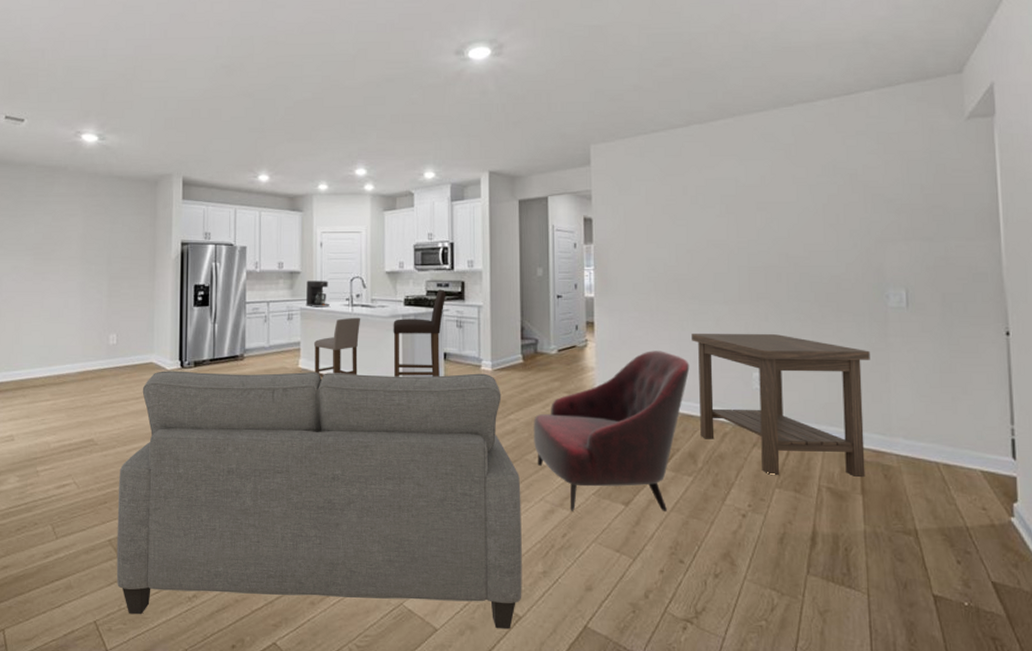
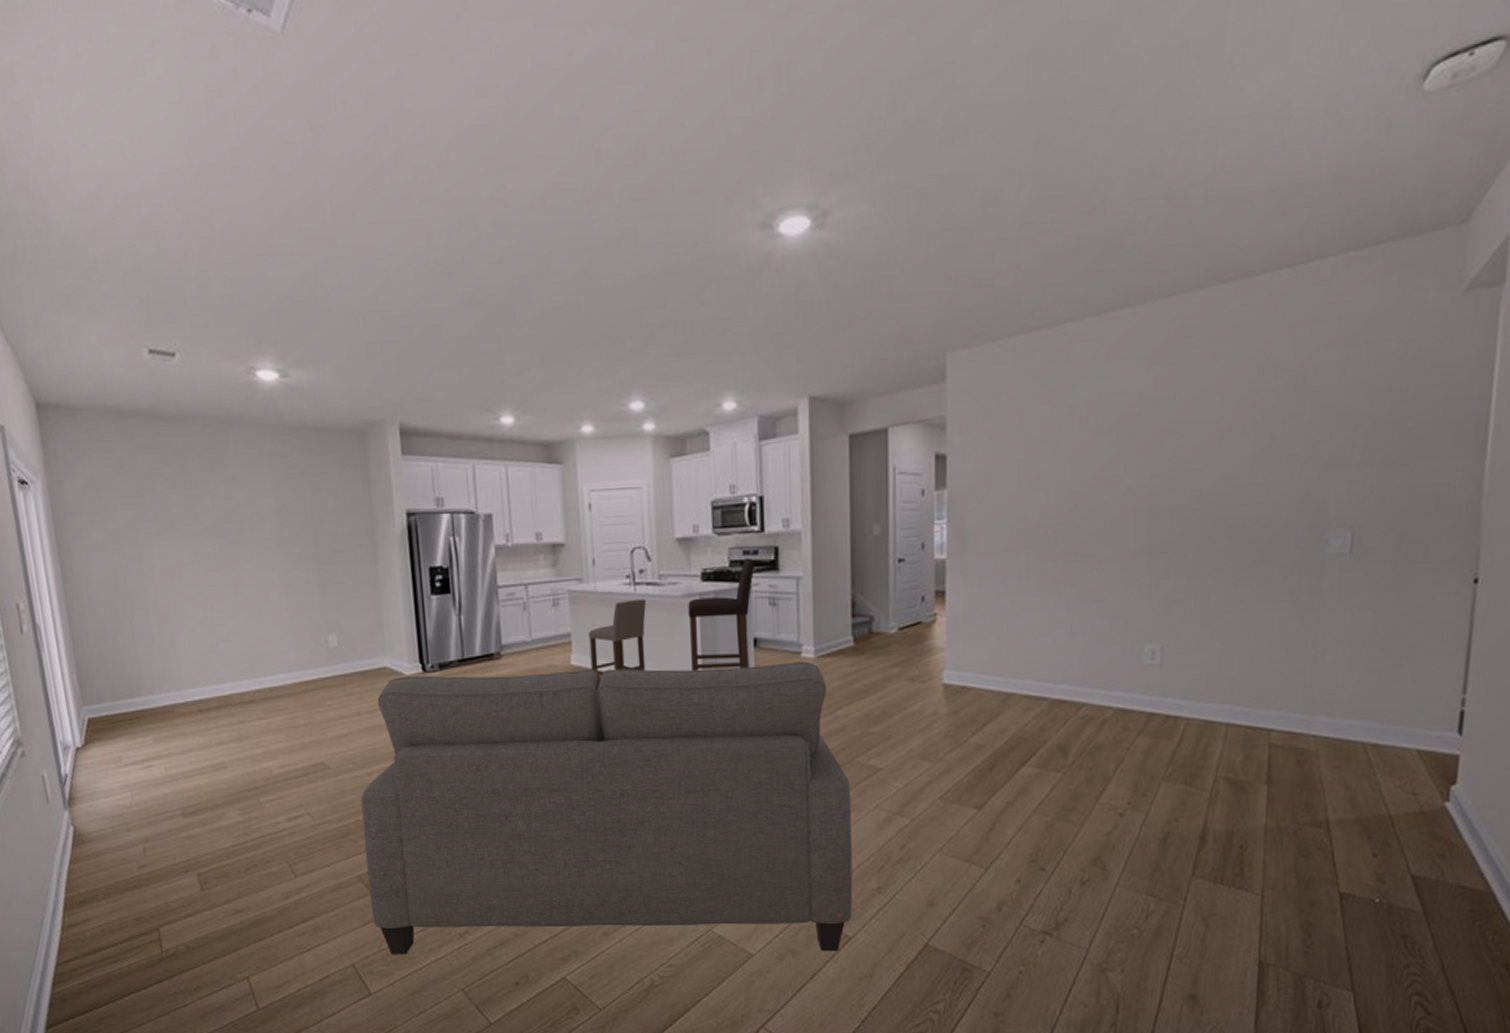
coffee maker: present [305,281,330,308] -> none [574,554,606,589]
armchair: present [534,351,690,512] -> none [867,623,1065,819]
side table: present [691,334,870,477] -> none [1069,595,1296,766]

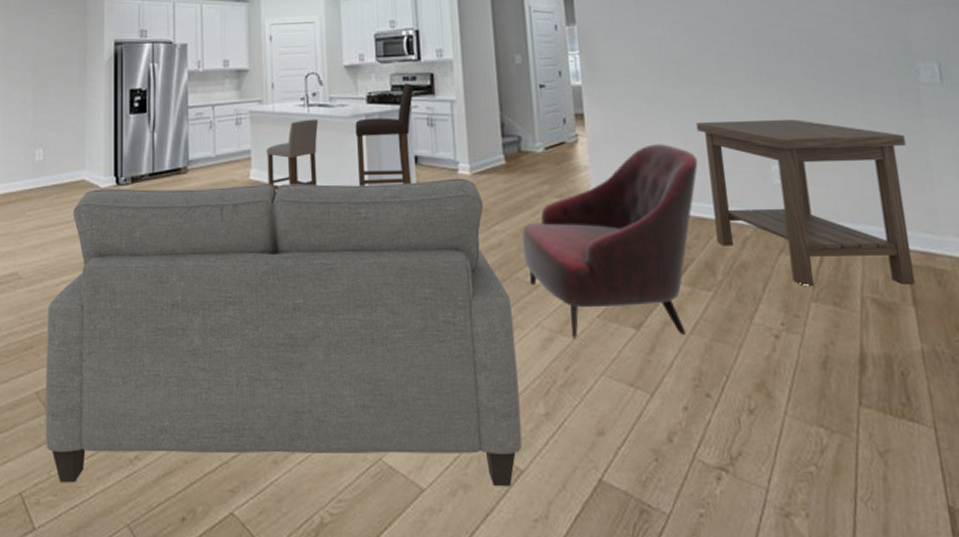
armchair: none [867,623,1065,819] -> present [522,144,698,338]
side table: none [1069,595,1296,766] -> present [696,120,916,286]

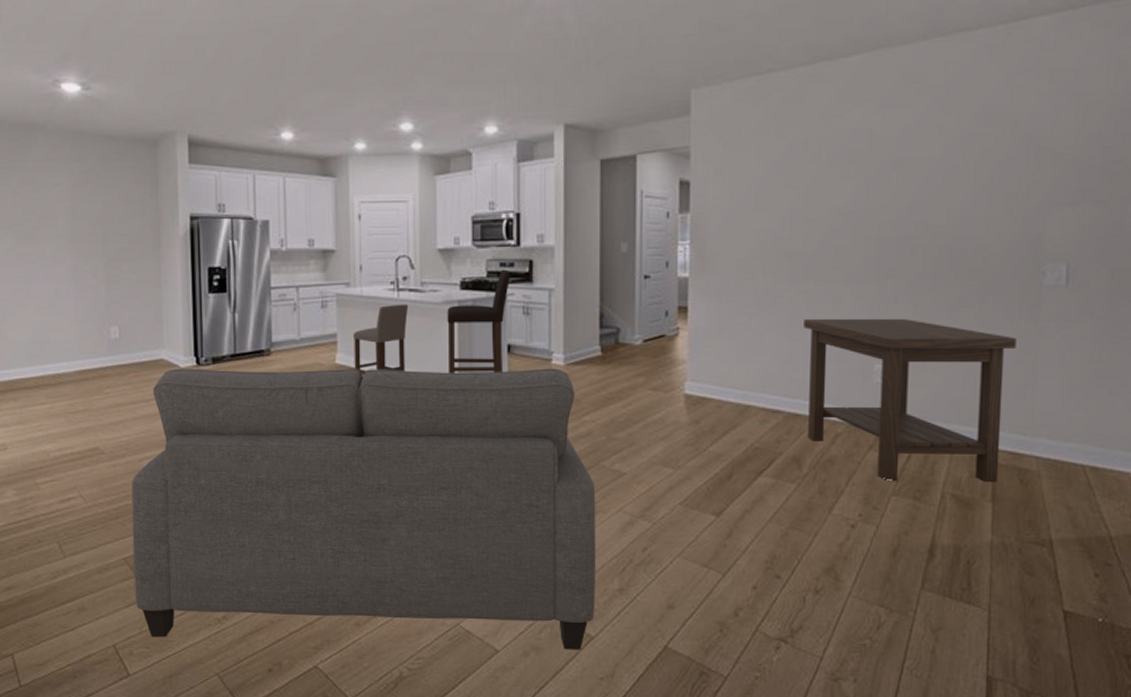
armchair: present [522,144,698,338] -> none [612,340,800,523]

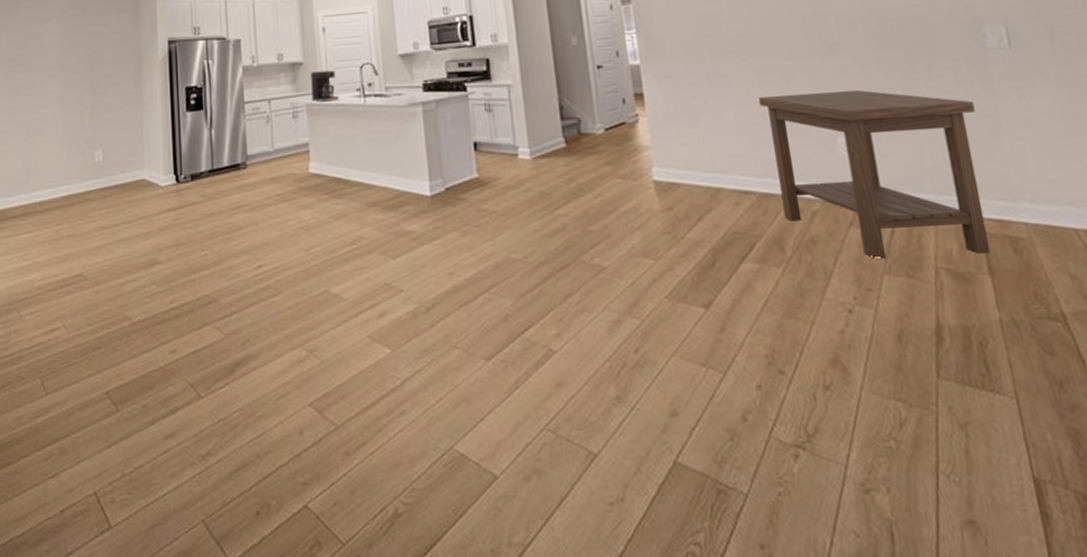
sofa: present [131,368,596,649] -> none [114,163,595,480]
coffee maker: none [342,261,371,293] -> present [310,70,339,102]
bar stool: present [352,304,409,374] -> none [323,109,377,182]
bar stool: present [447,269,511,373] -> none [412,69,471,175]

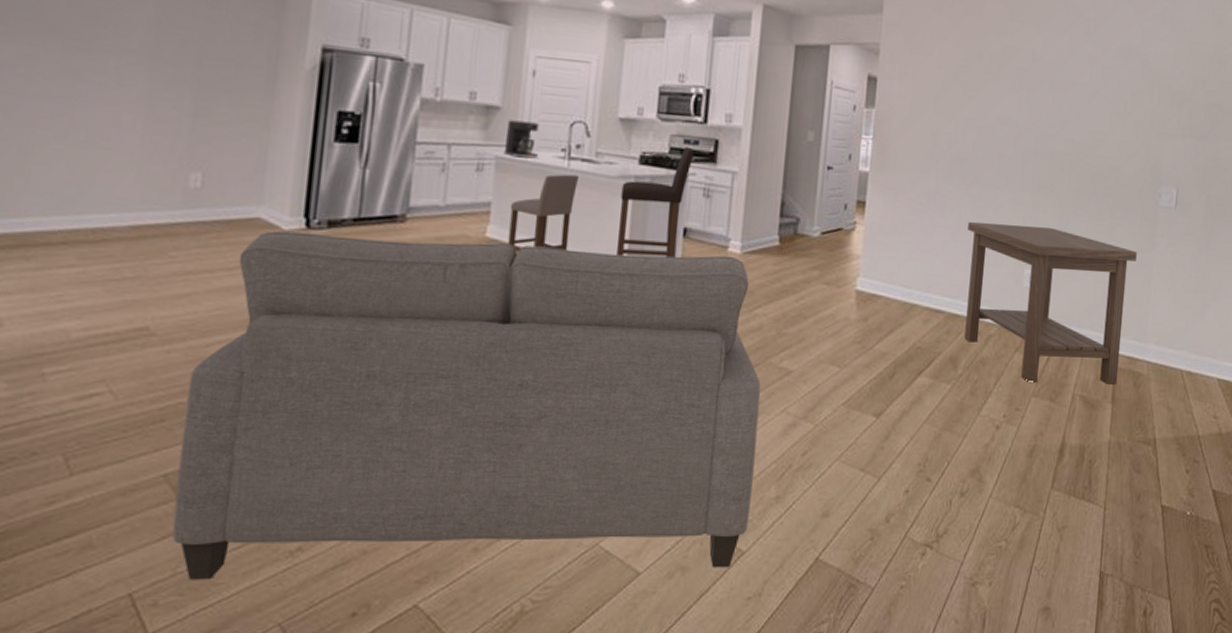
sofa: none [114,163,595,480] -> present [172,231,761,579]
bar stool: none [323,109,377,182] -> present [507,174,580,252]
bar stool: none [412,69,471,175] -> present [617,146,695,259]

